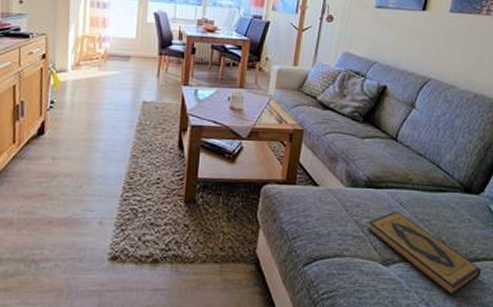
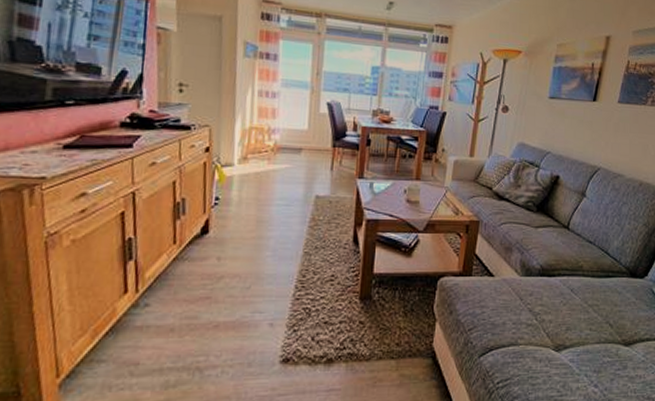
hardback book: present [367,211,482,297] -> none [541,298,645,378]

